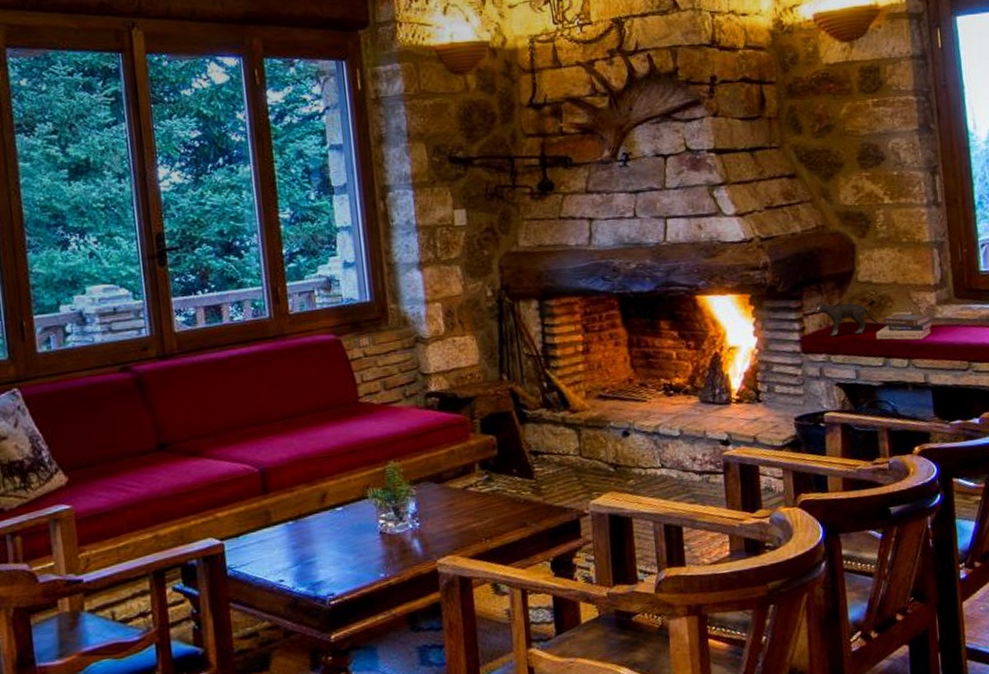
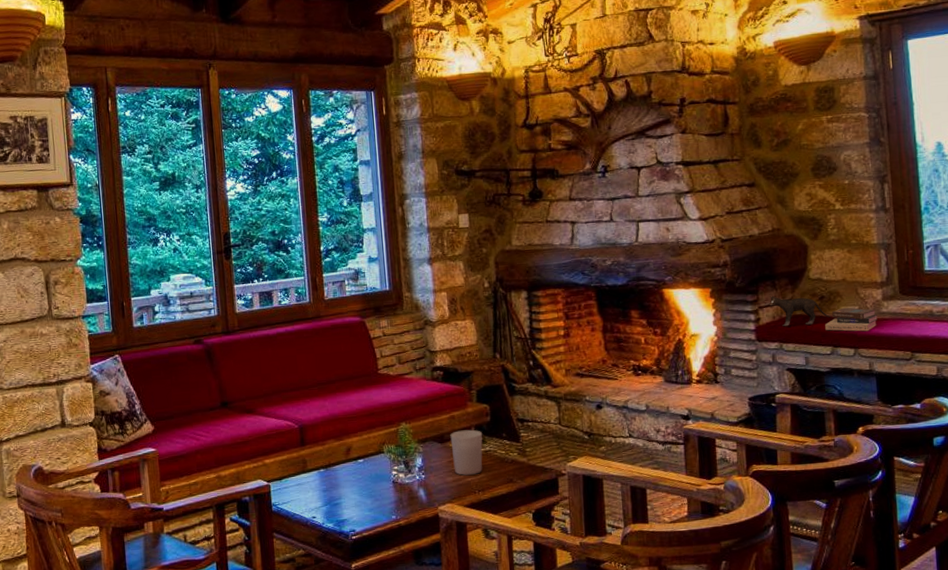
candle holder: none [449,466,490,521] -> present [450,429,483,475]

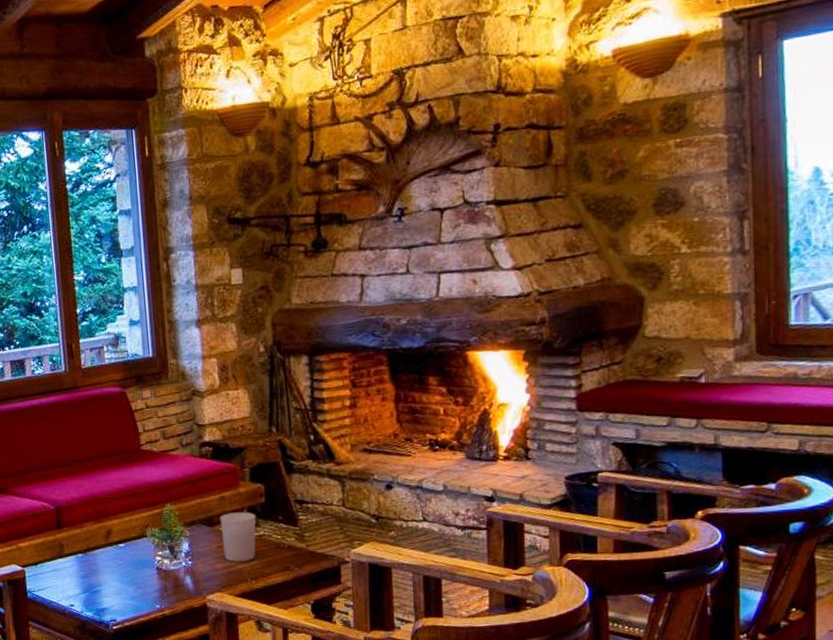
cat: present [769,296,831,327] -> none [594,358,670,394]
books: present [825,307,878,332] -> none [662,370,727,399]

